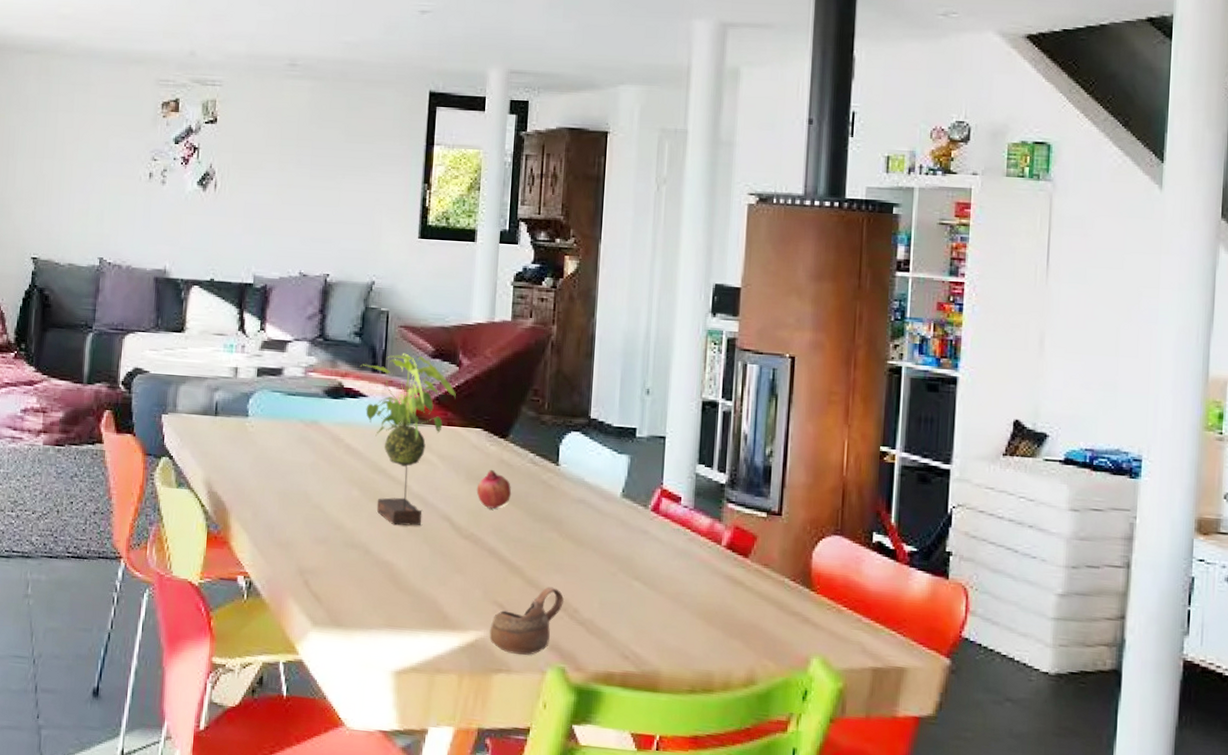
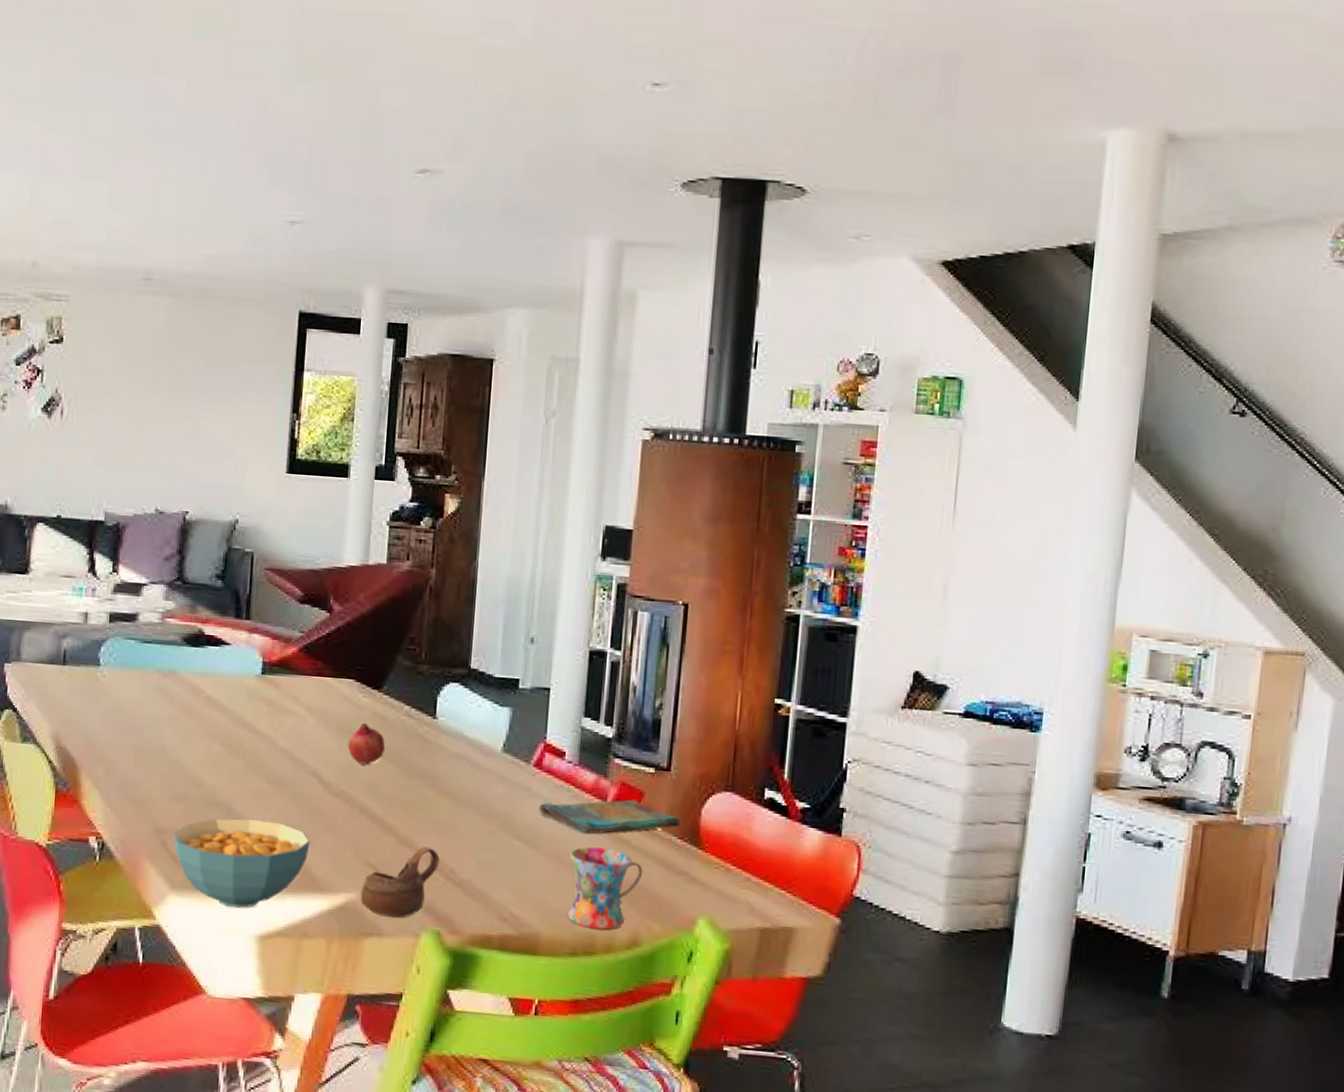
cereal bowl: none [315,559,442,644] -> present [173,818,310,908]
plant: present [360,353,456,526] -> none [222,598,326,783]
dish towel: none [657,542,793,576] -> present [539,799,681,834]
mug: none [687,588,758,668] -> present [568,847,643,930]

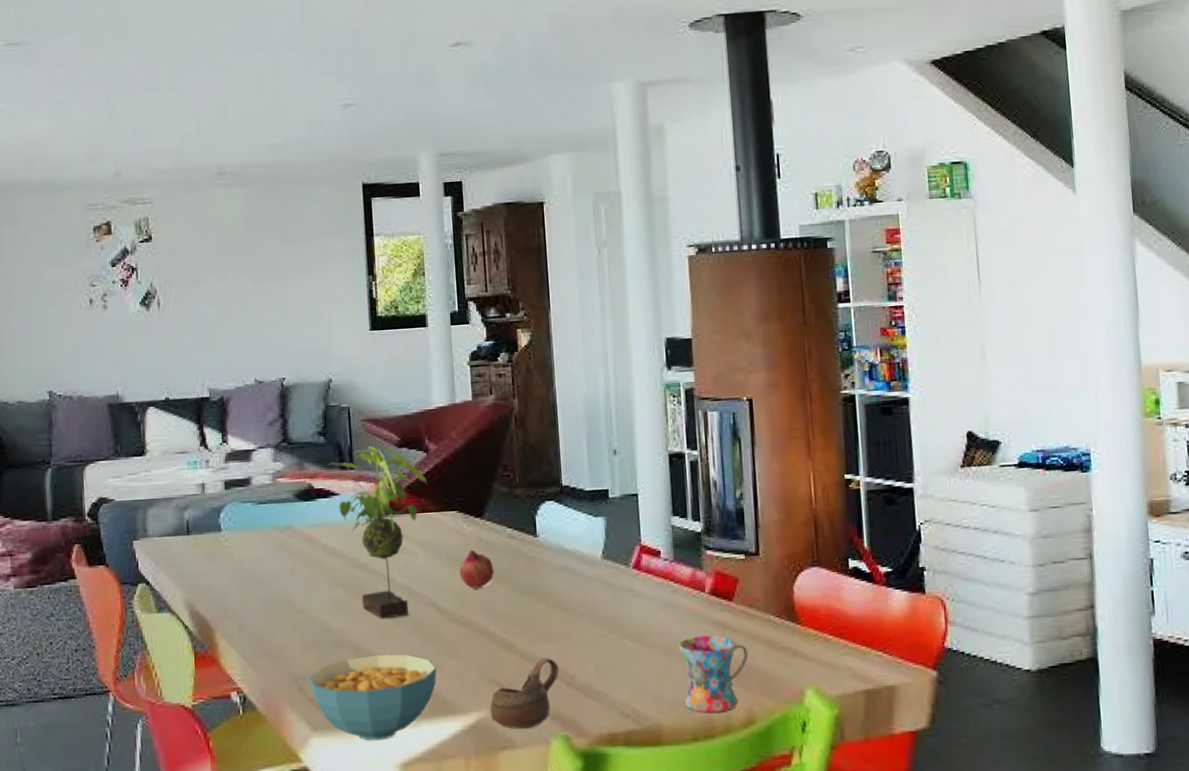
plant: none [222,598,326,783] -> present [327,446,427,619]
dish towel: present [539,799,681,834] -> none [643,586,776,625]

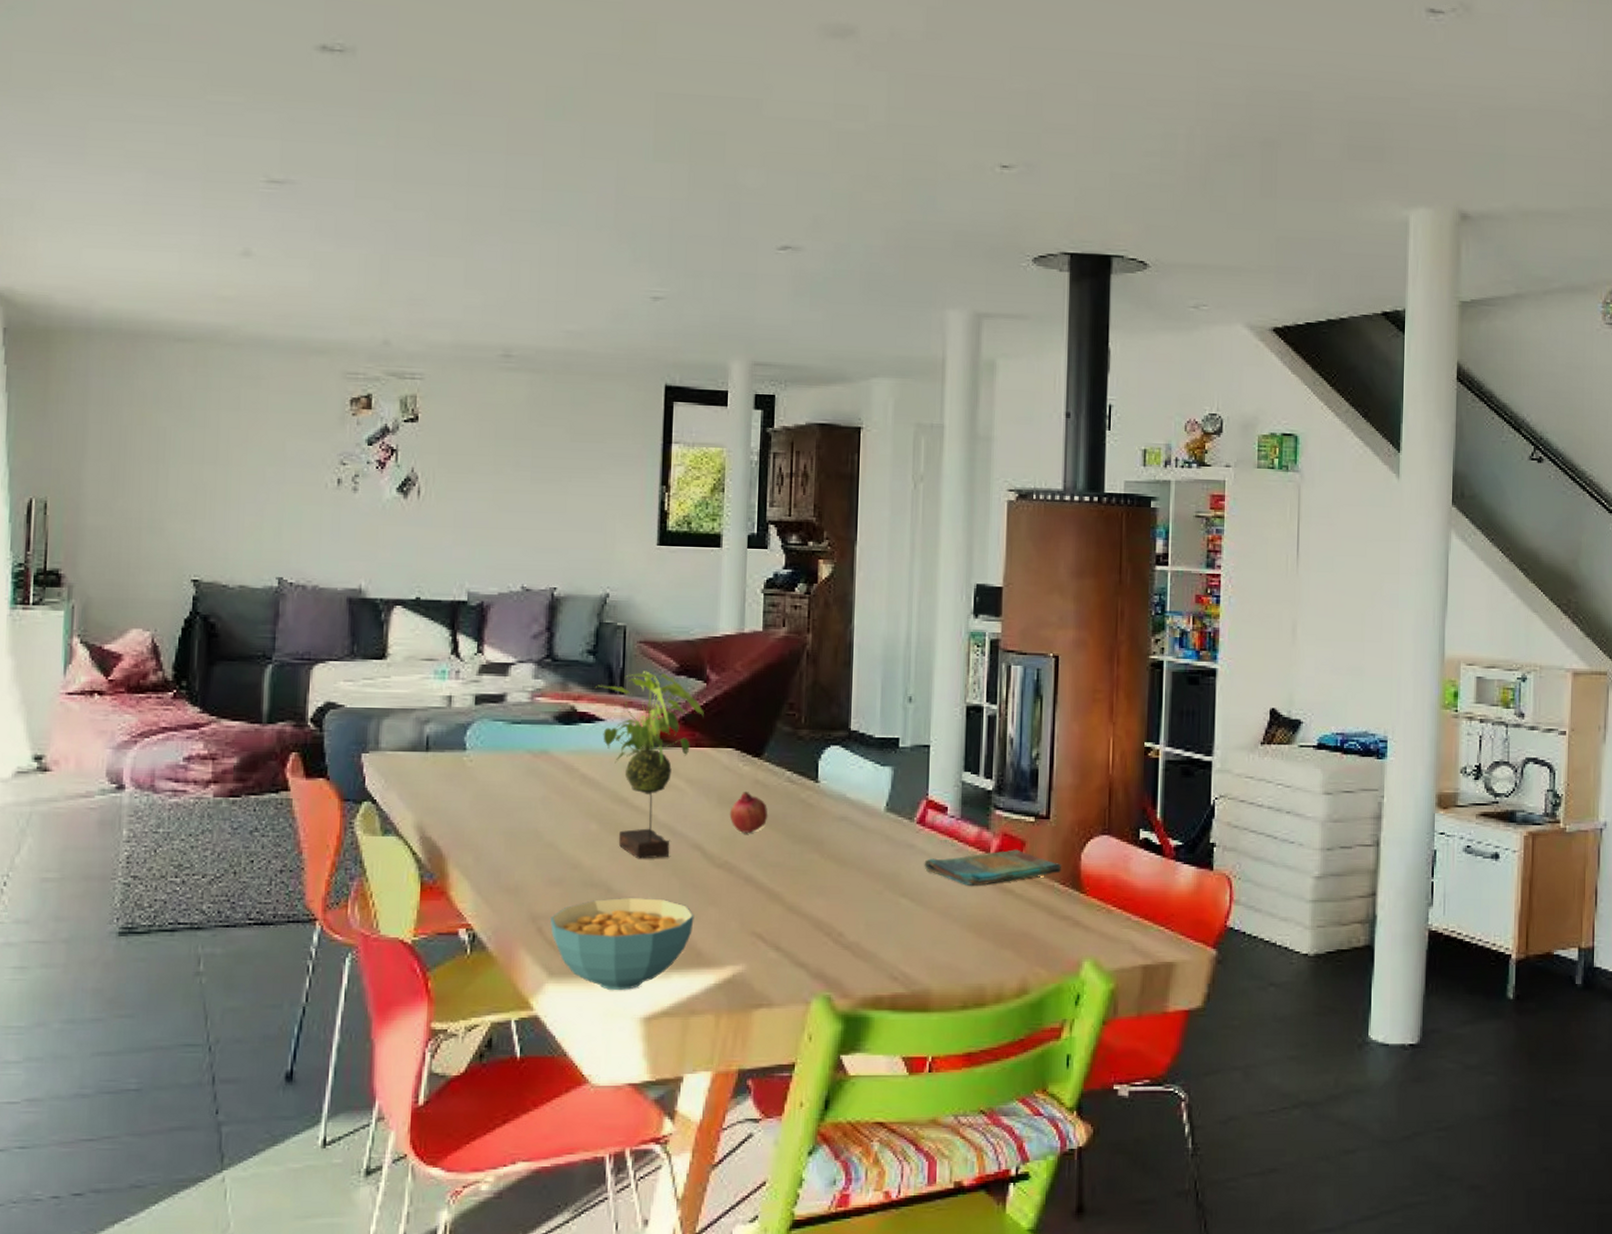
cup: present [490,657,559,729] -> none [748,912,827,986]
dish towel: none [643,586,776,625] -> present [924,849,1062,887]
mug: present [679,634,748,714] -> none [957,898,1028,981]

